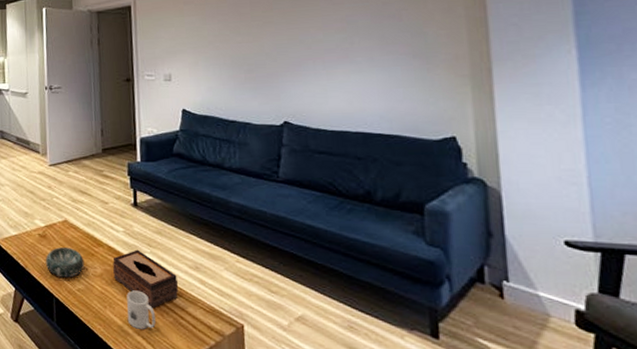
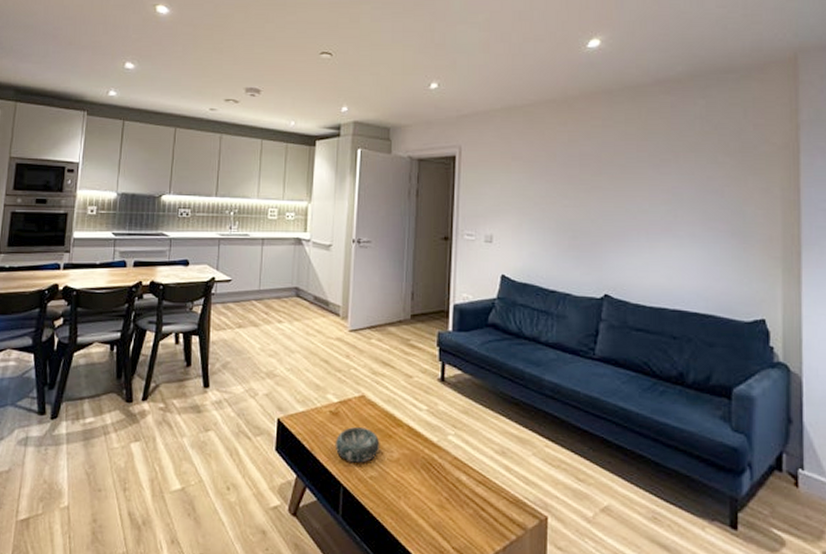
tissue box: present [113,249,179,309] -> none [412,431,483,499]
mug: present [126,290,156,329] -> none [423,478,454,523]

